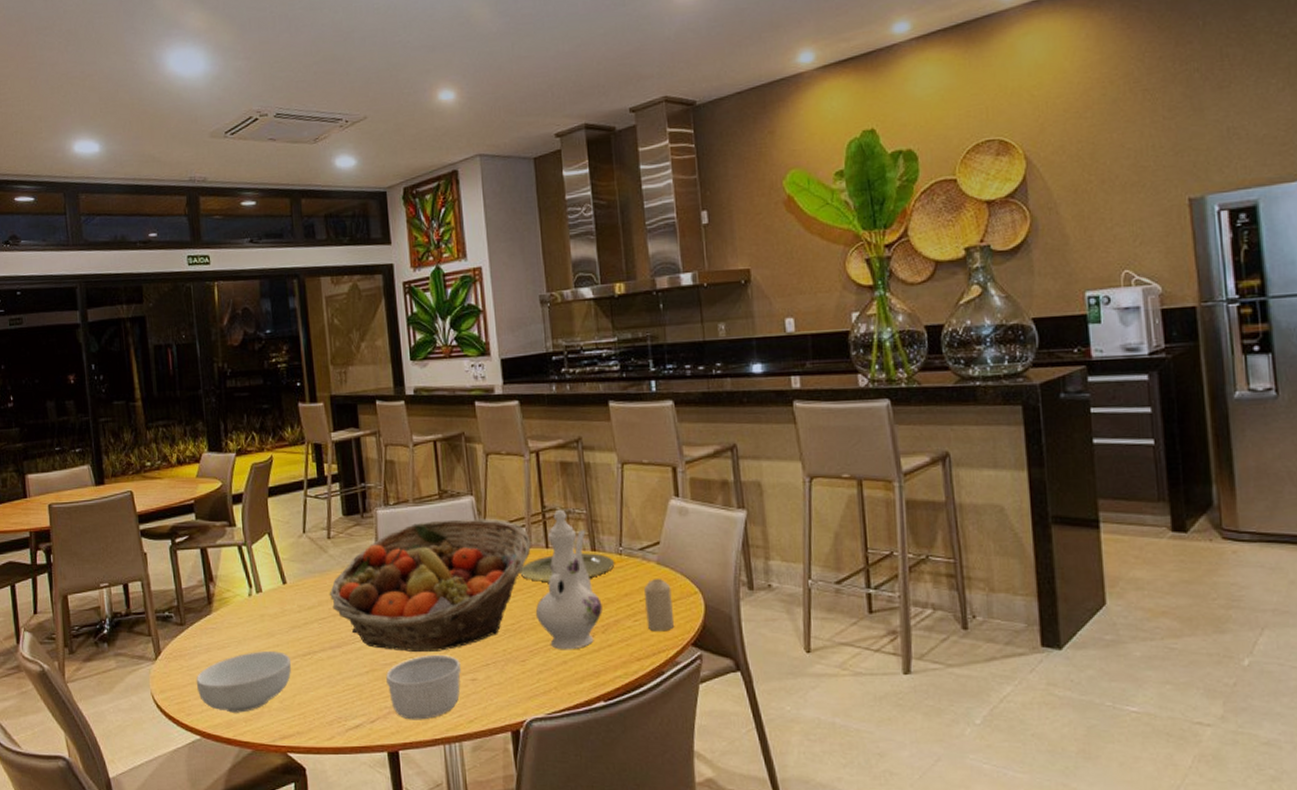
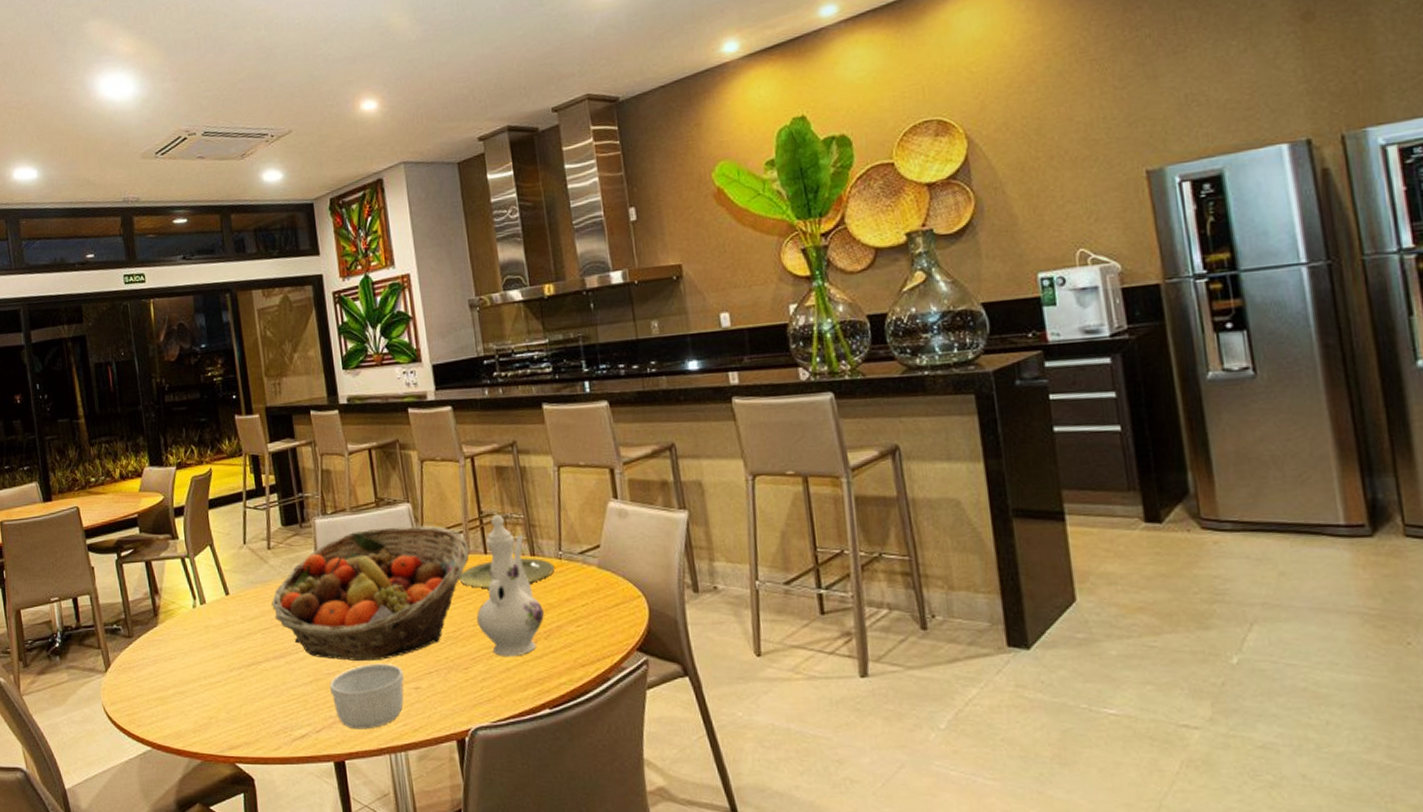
cereal bowl: present [196,651,292,713] -> none [145,662,237,724]
candle: present [644,578,675,632] -> none [586,582,619,637]

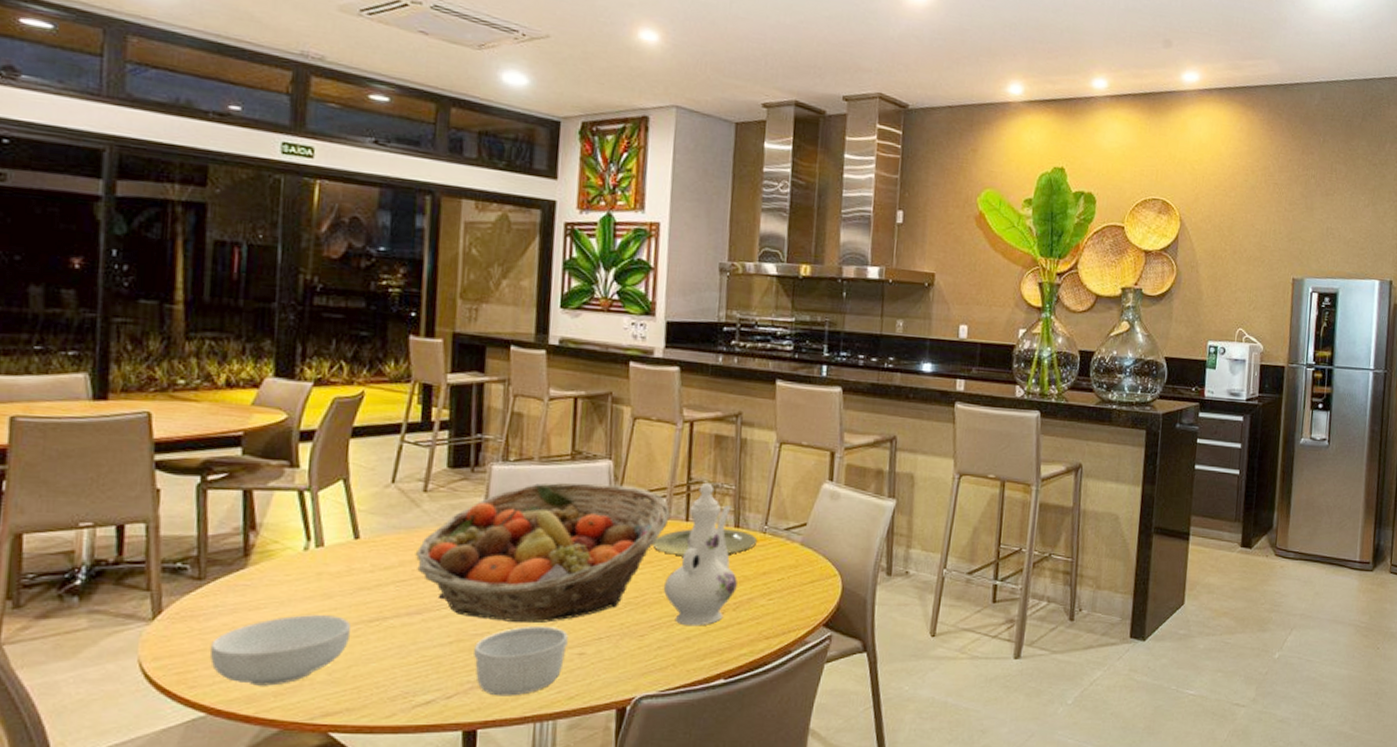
cereal bowl: none [145,662,237,724] -> present [209,615,351,686]

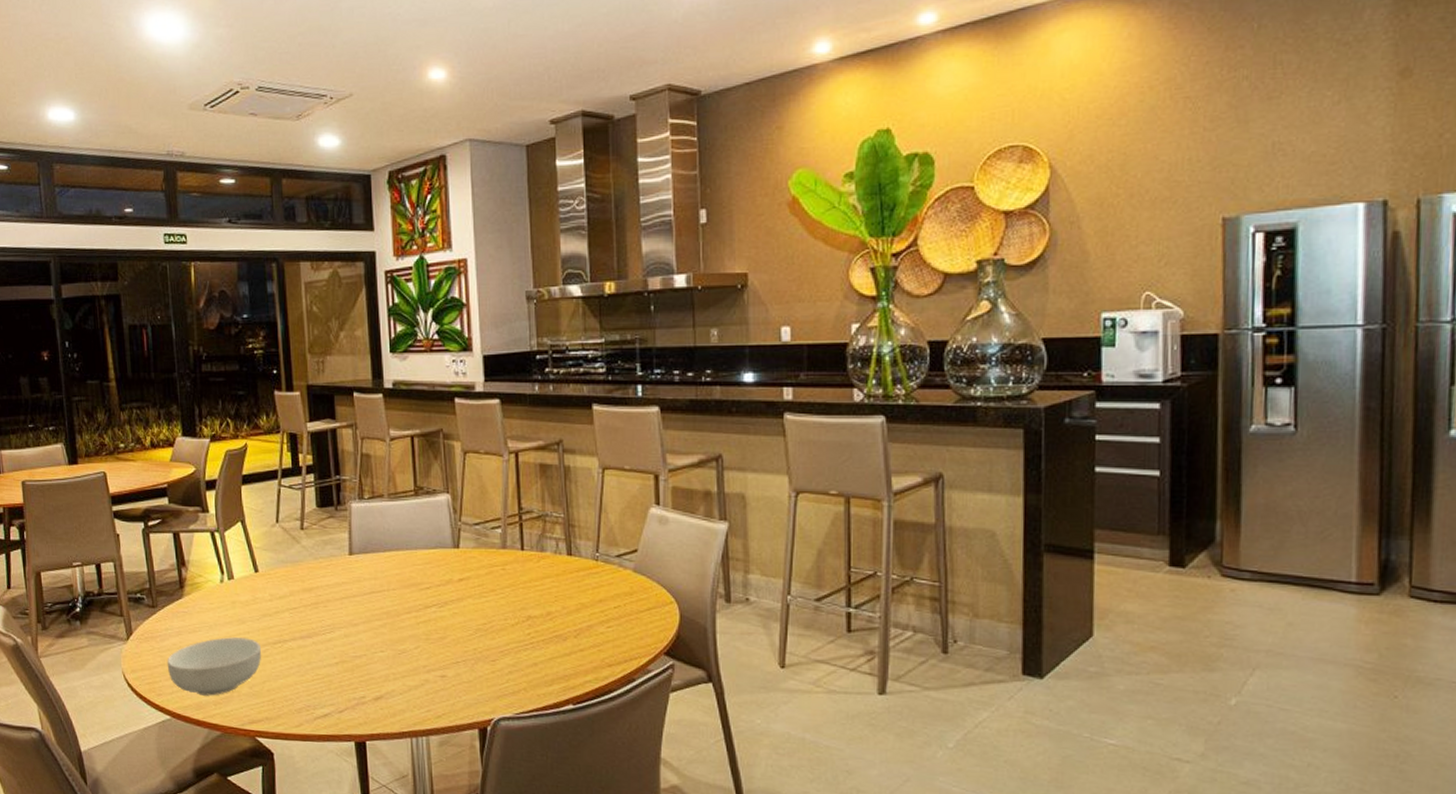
fruit basket: present [415,482,670,623] -> none [301,516,506,647]
ramekin: present [474,627,568,696] -> none [356,650,430,713]
plate: present [652,528,758,555] -> none [494,557,591,583]
ewer: present [663,482,737,626] -> none [507,511,575,653]

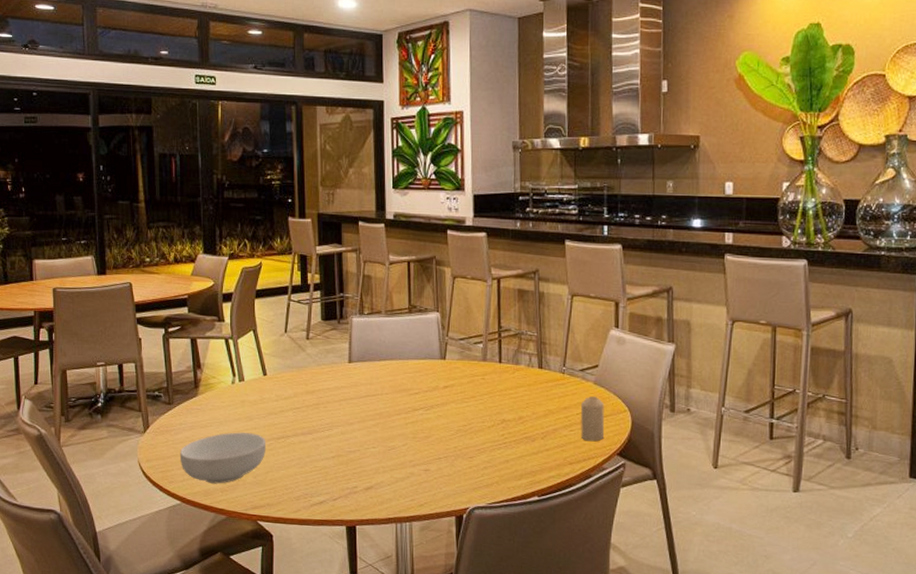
candle: none [620,585,648,640] -> present [581,396,605,442]

